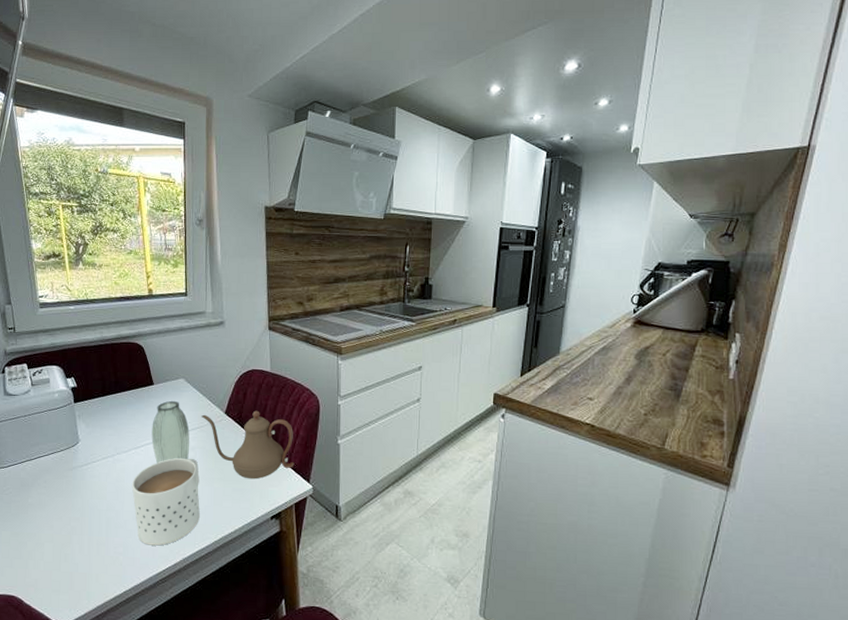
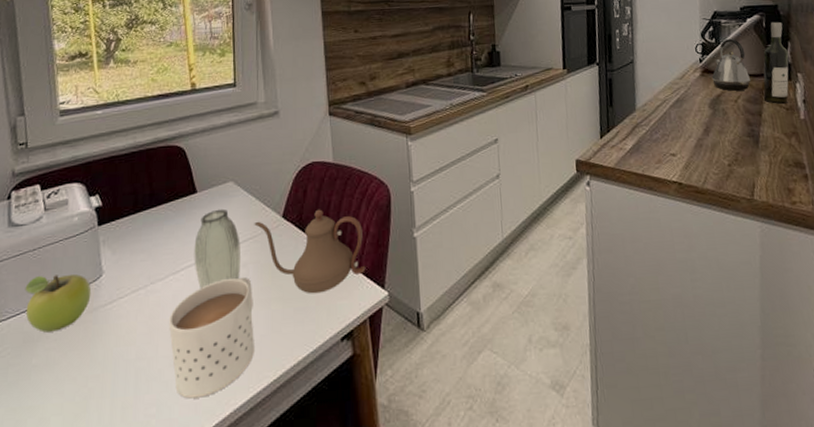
fruit: none [20,437,71,481] -> present [25,274,92,333]
kettle: none [643,291,685,345] -> present [712,38,751,91]
bottle: none [693,278,731,362] -> present [763,21,789,104]

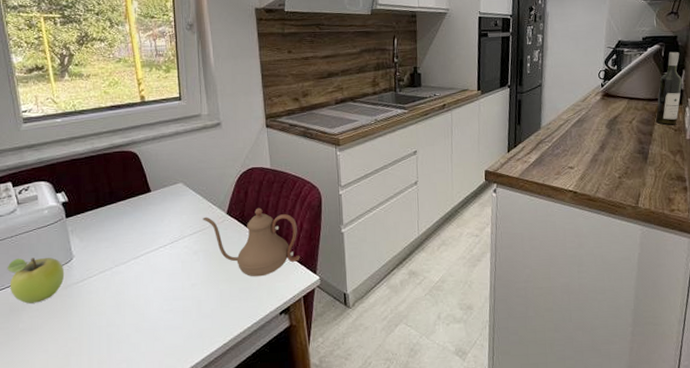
mug: present [168,277,254,399] -> none [132,262,207,357]
vase: present [194,208,240,289] -> none [151,205,192,271]
kettle: present [712,38,751,91] -> none [611,65,646,113]

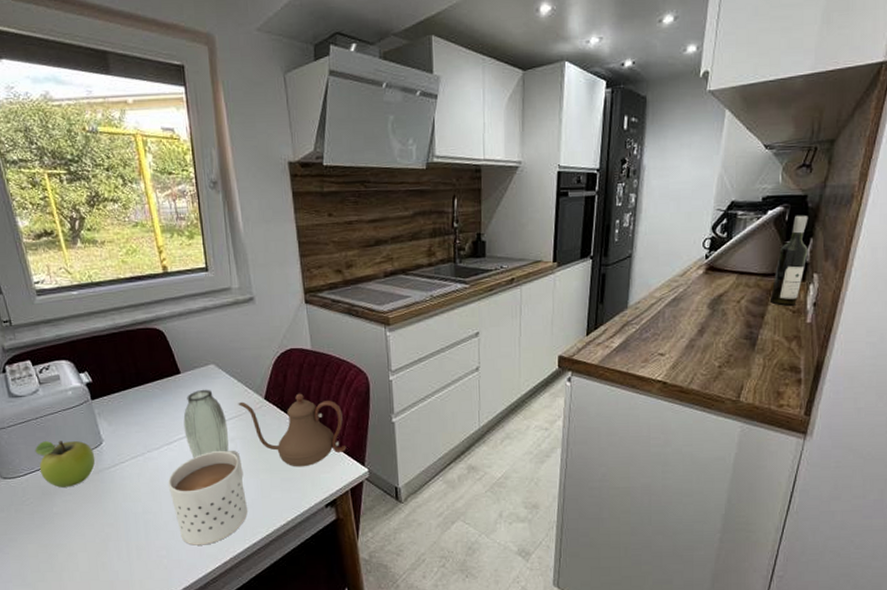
mug: none [132,262,207,357] -> present [167,450,247,546]
vase: none [151,205,192,271] -> present [183,389,229,458]

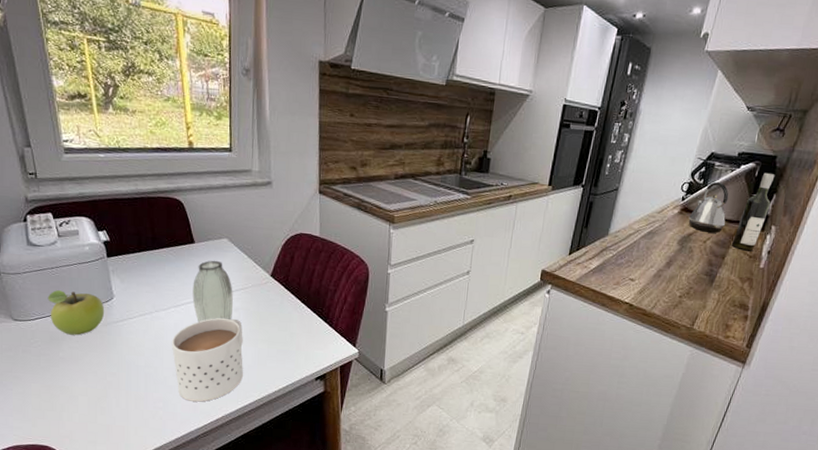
teapot: present [238,393,347,467] -> none [246,274,341,342]
kettle: none [716,232,760,291] -> present [688,181,729,233]

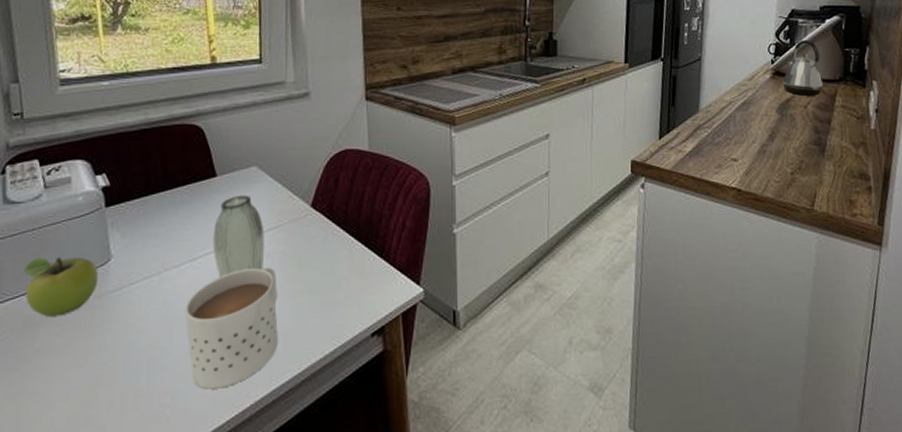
bottle: present [731,172,775,251] -> none [834,24,866,112]

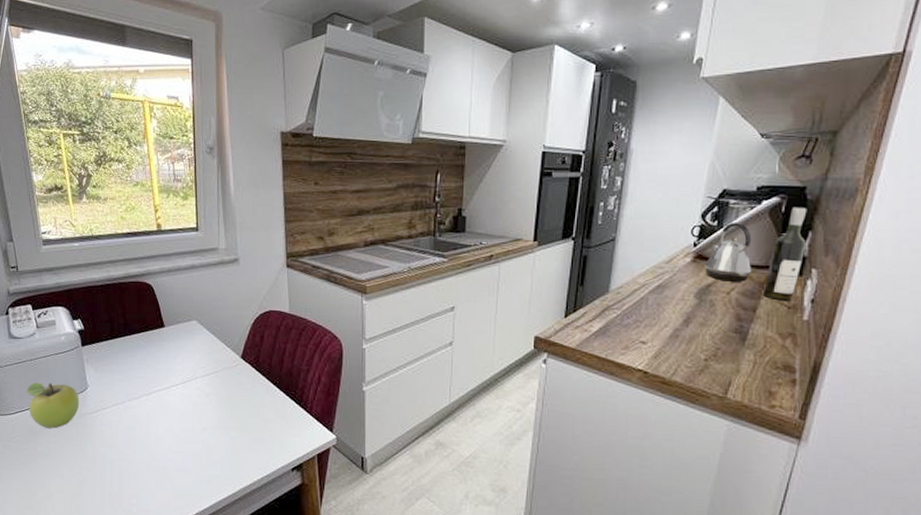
mug: present [184,267,278,389] -> none [143,405,216,498]
vase: present [213,194,264,278] -> none [163,344,204,411]
bottle: none [834,24,866,112] -> present [762,207,807,301]

